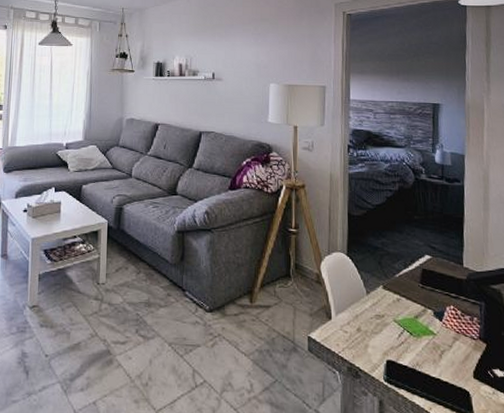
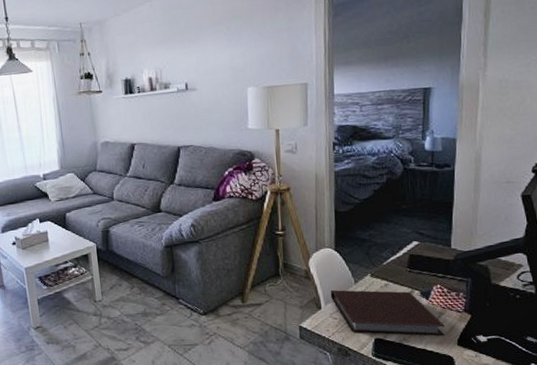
notebook: none [341,298,460,366] -> present [330,289,445,336]

